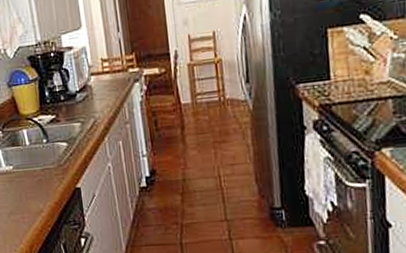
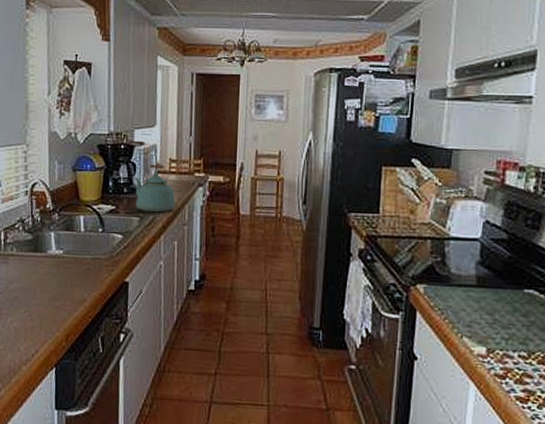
kettle: none [70,66,115,116] -> present [135,164,176,213]

